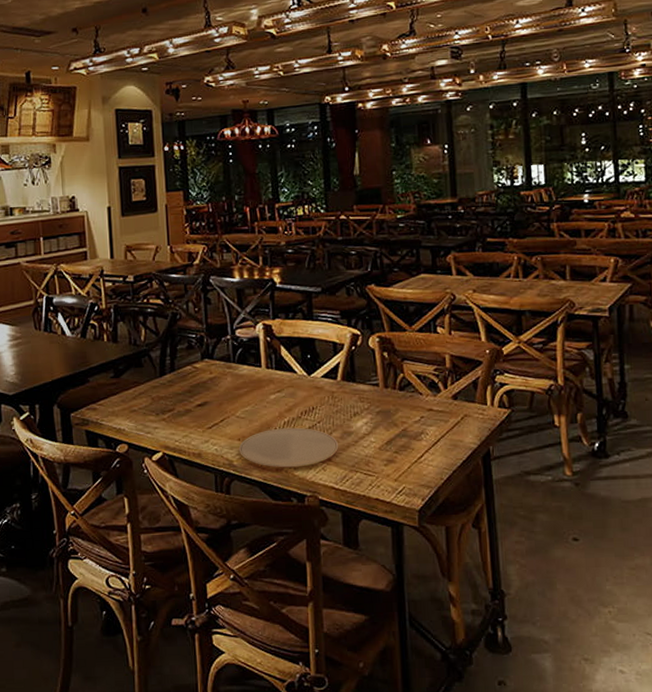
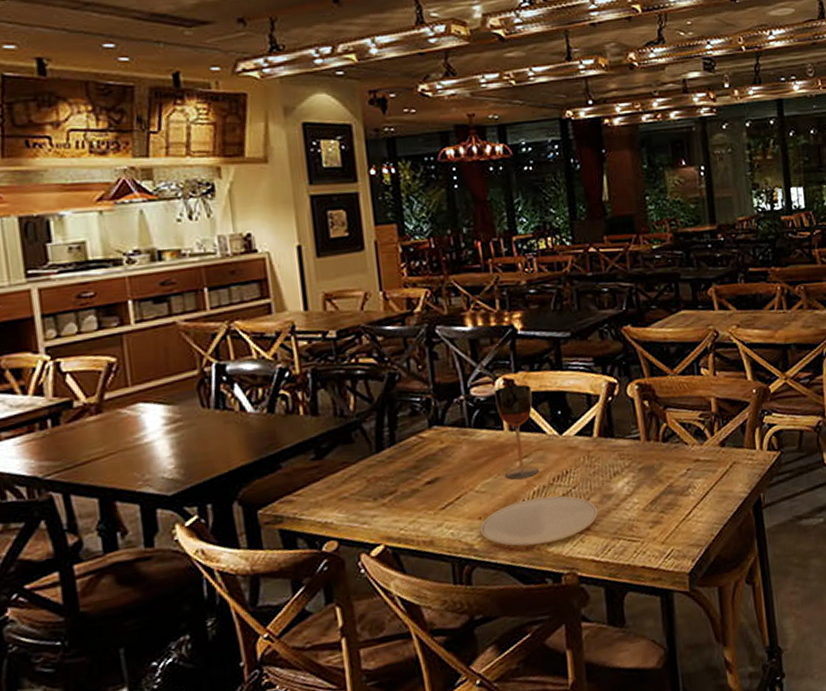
wineglass: none [255,330,289,411] -> present [494,384,538,480]

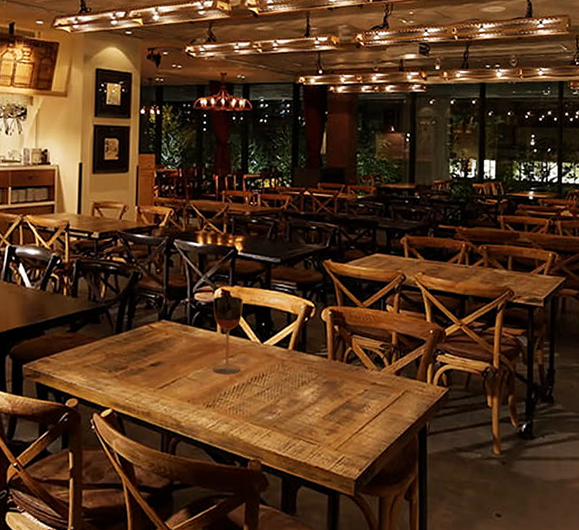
plate: present [480,496,598,547] -> none [187,392,285,432]

